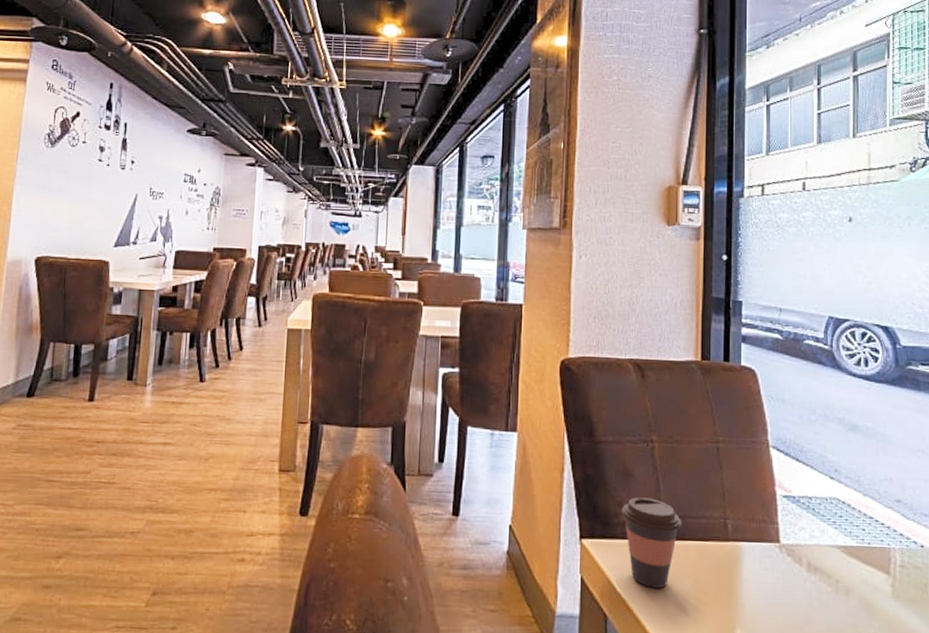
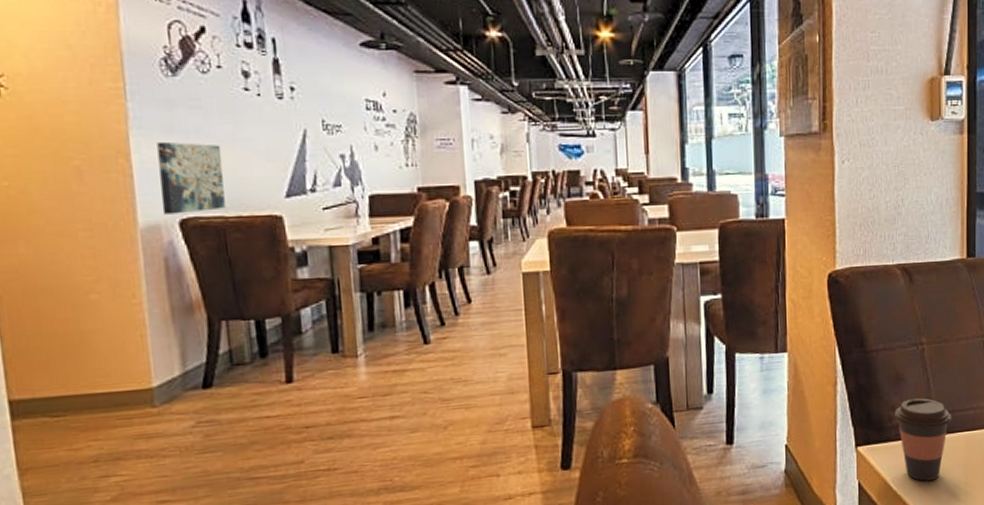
wall art: none [25,196,75,253] -> present [157,141,226,215]

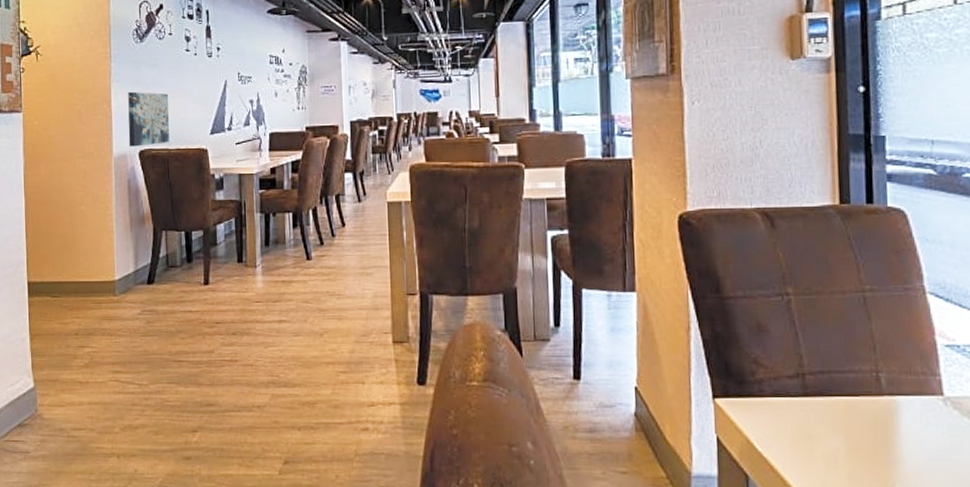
coffee cup: present [894,398,952,481] -> none [756,353,828,446]

